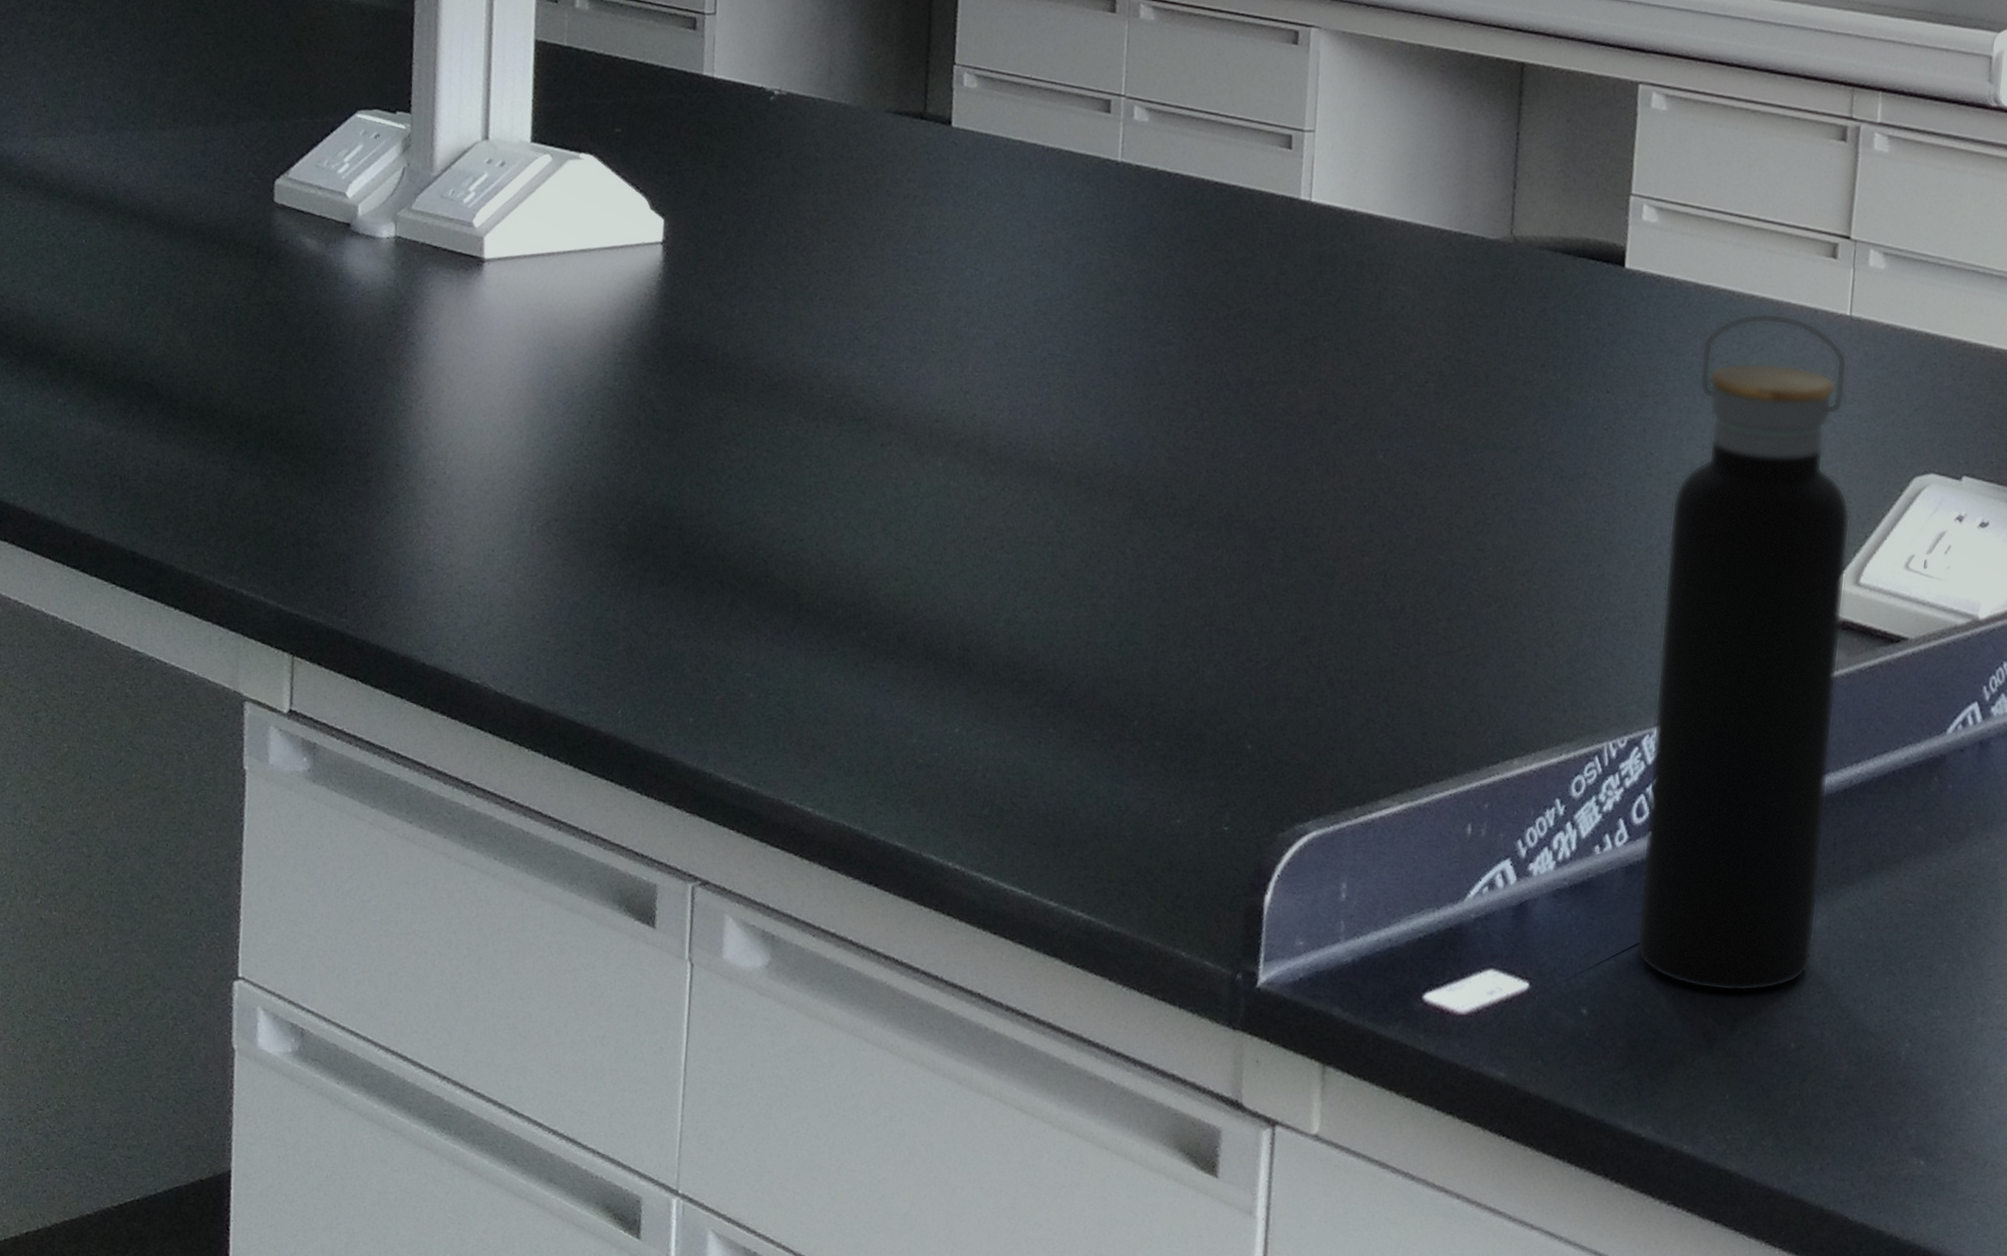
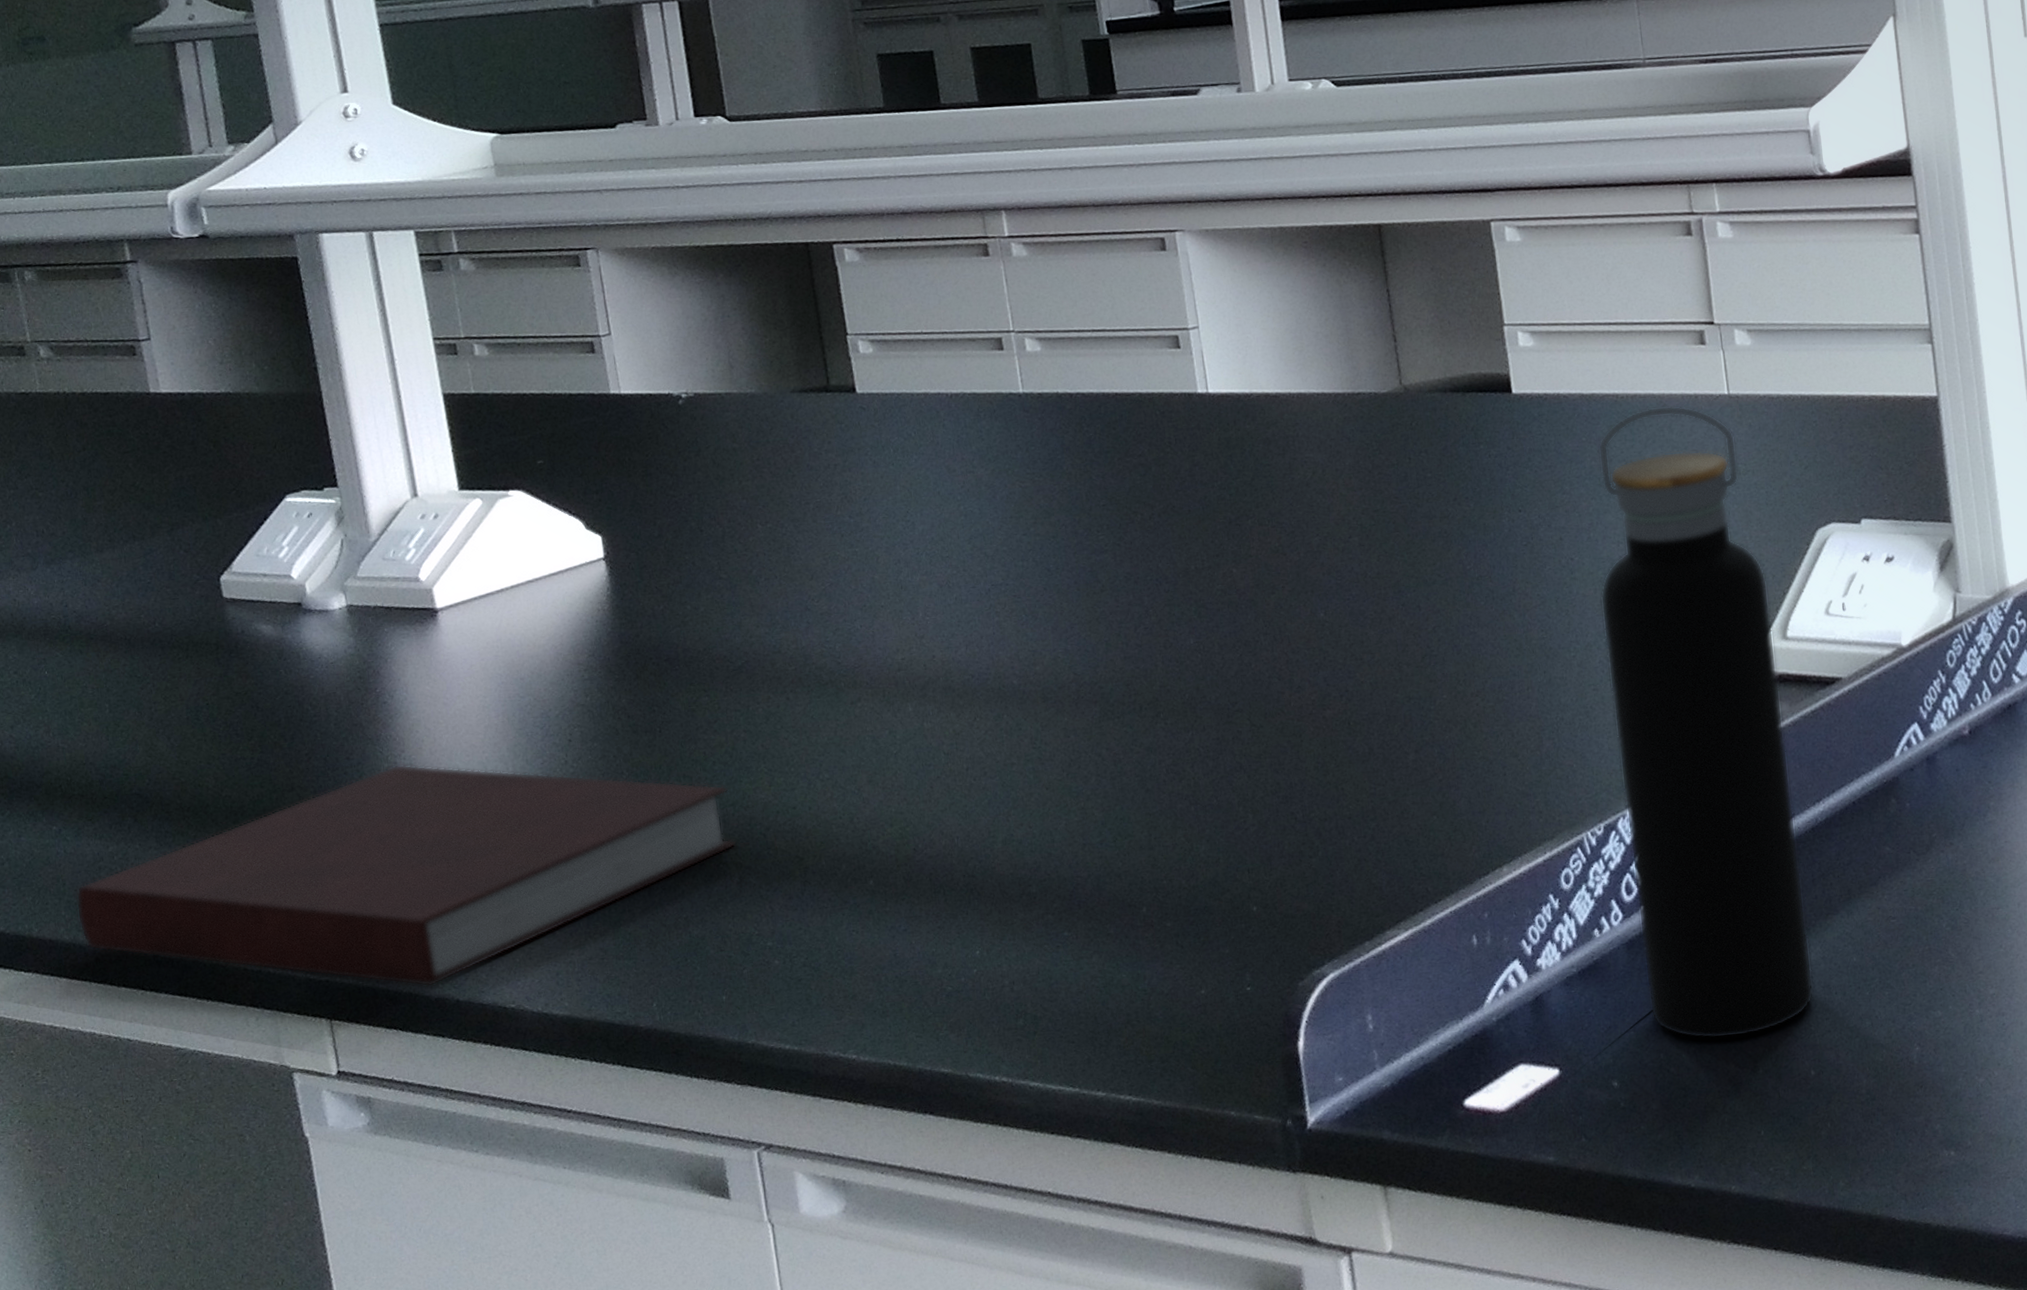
notebook: none [63,409,739,645] -> present [76,764,737,988]

